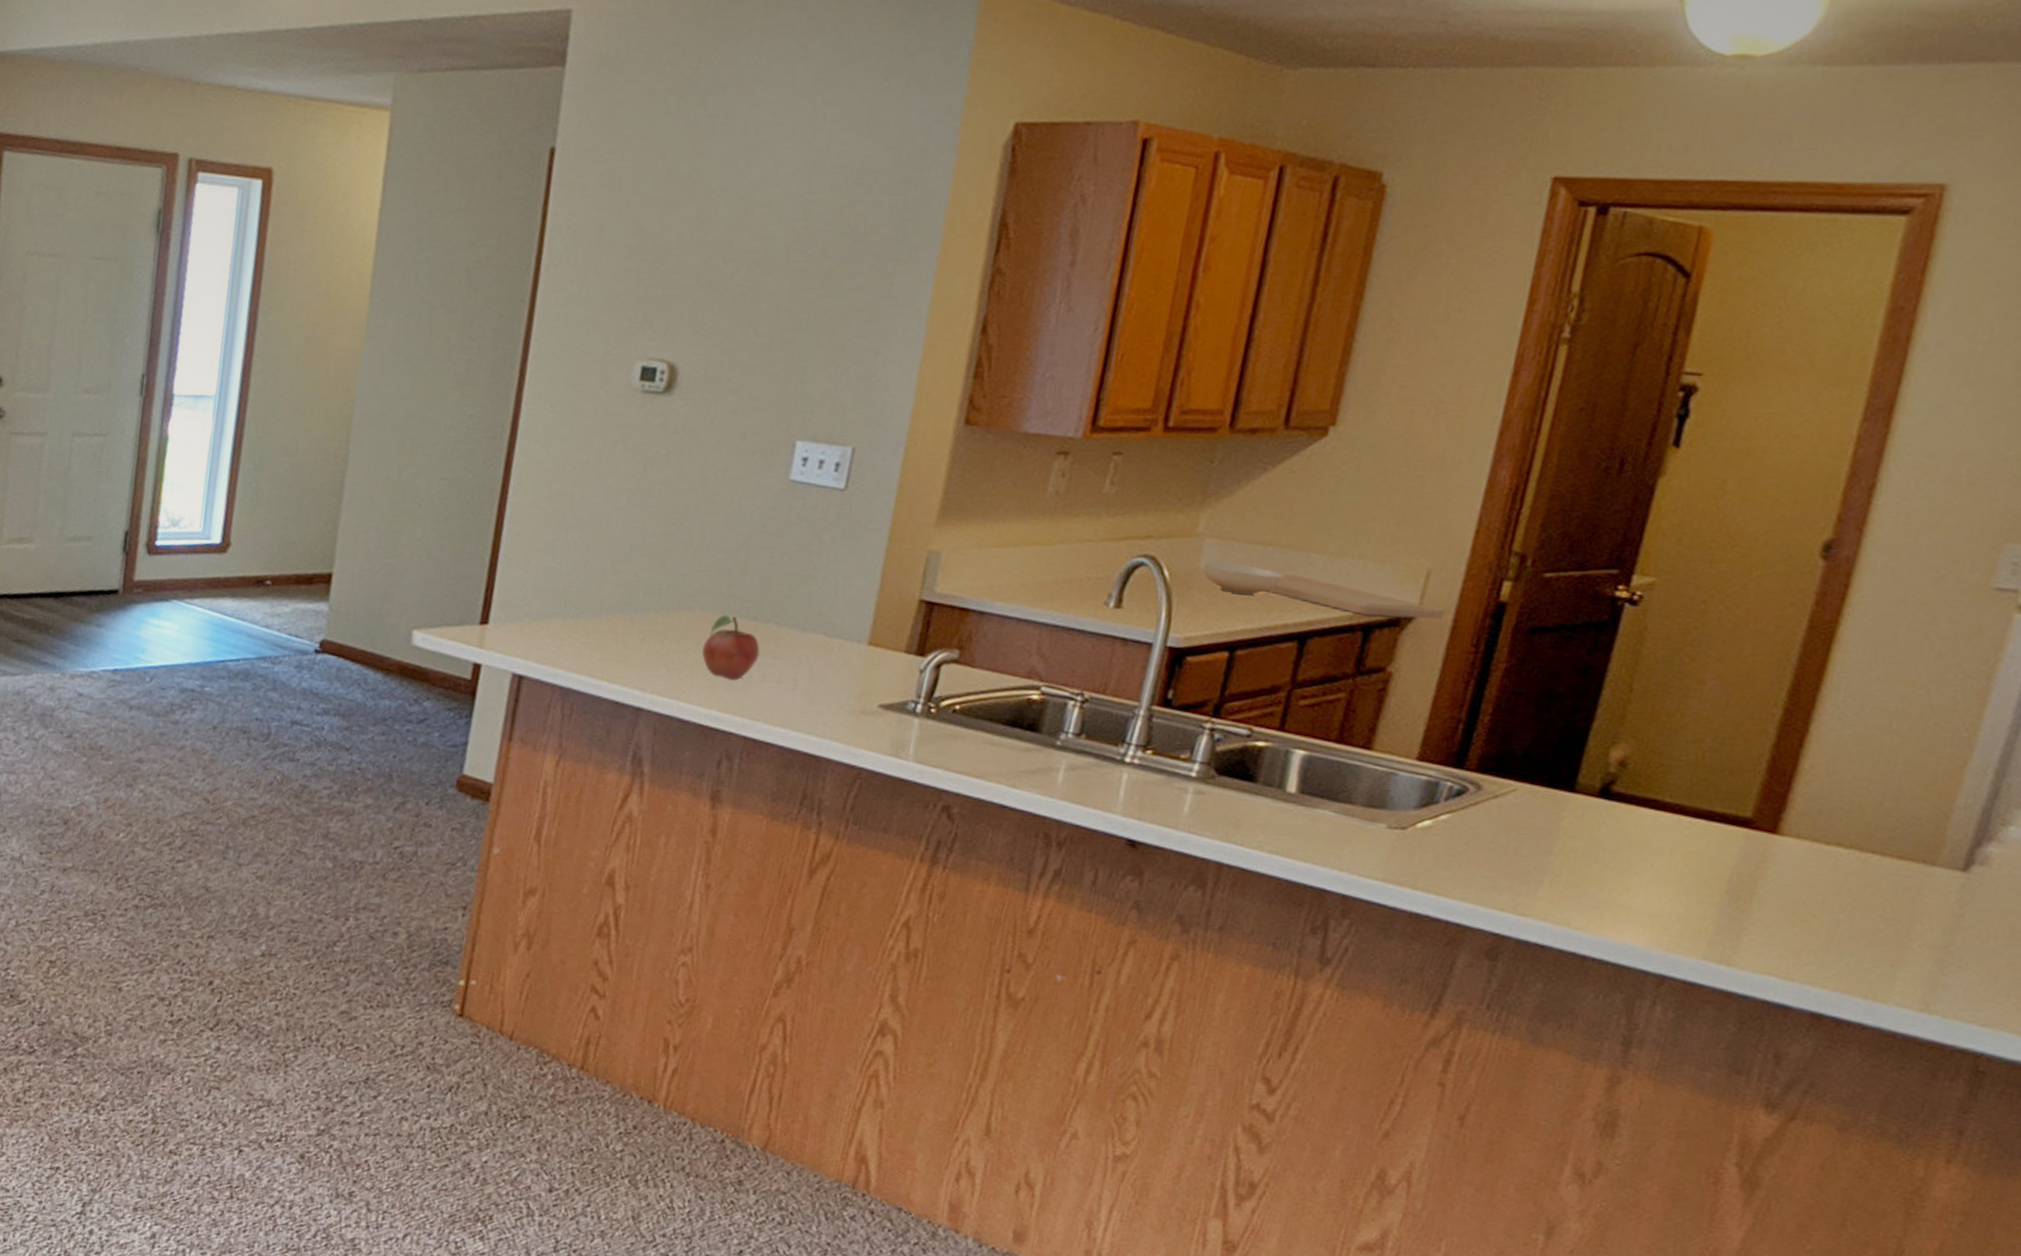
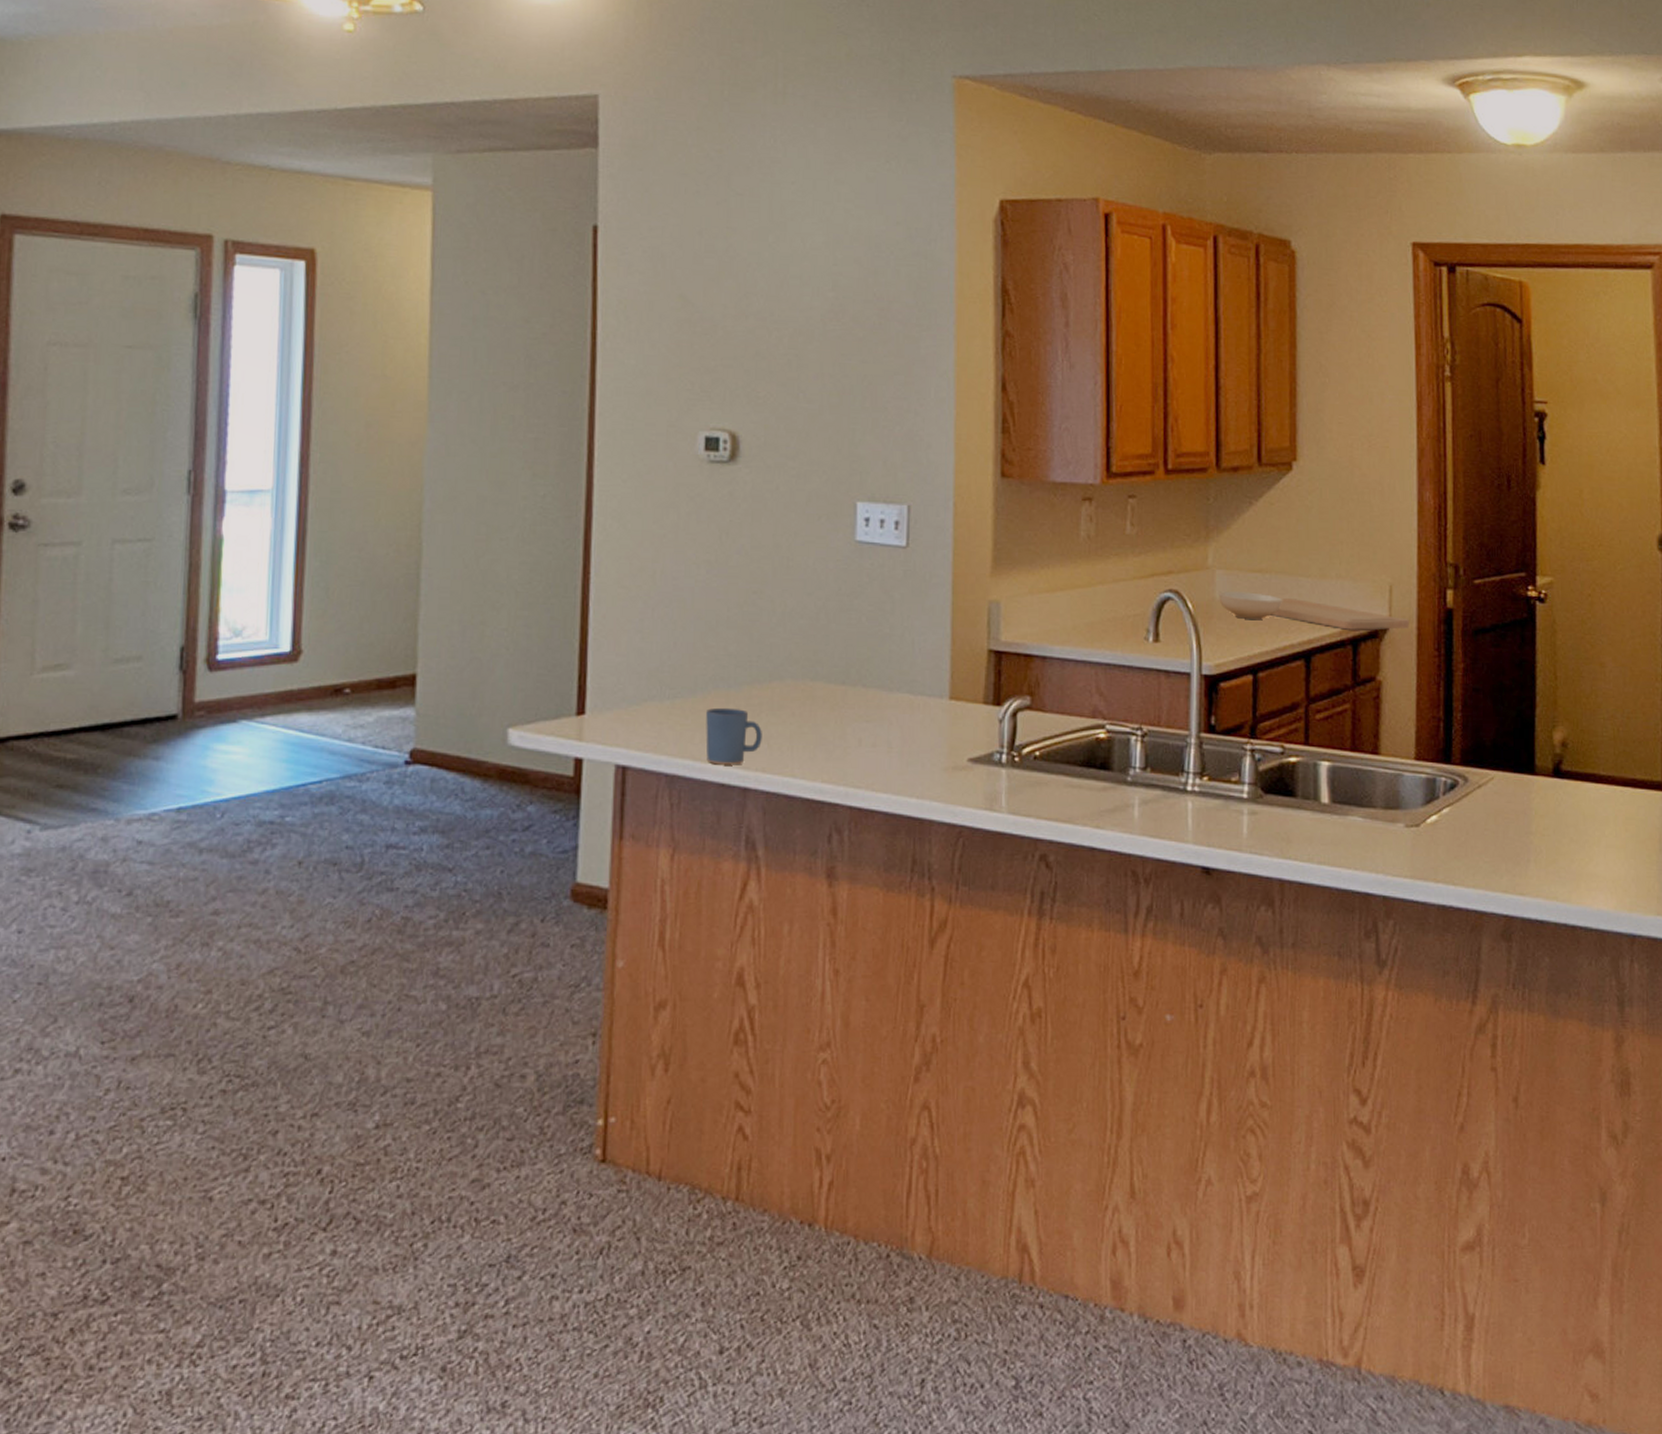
mug: none [603,630,664,686] -> present [706,707,762,765]
fruit: present [701,614,760,681] -> none [798,682,852,749]

